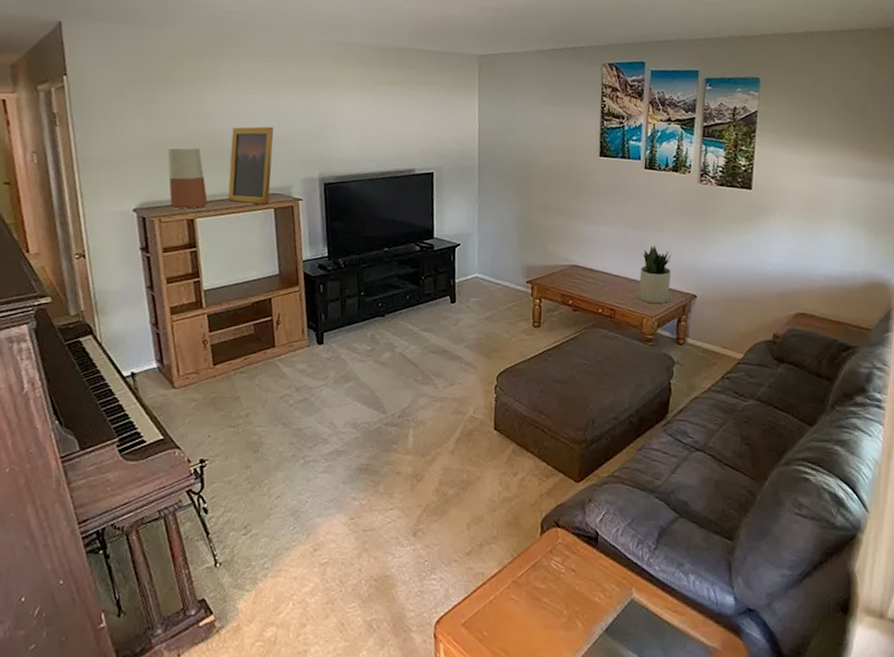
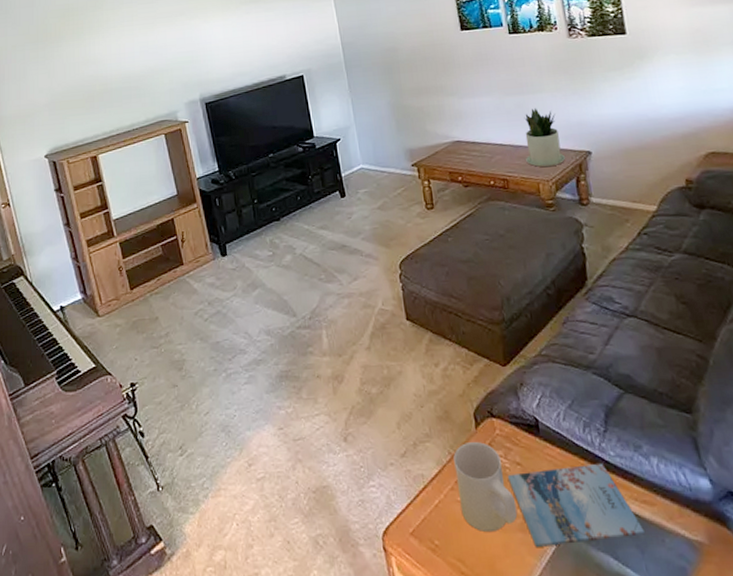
vase: present [167,148,208,209] -> none [67,92,106,148]
picture frame: present [228,126,274,205] -> none [119,60,159,135]
cup: none [513,546,564,628] -> present [453,441,518,533]
magazine: none [560,575,672,644] -> present [507,462,646,547]

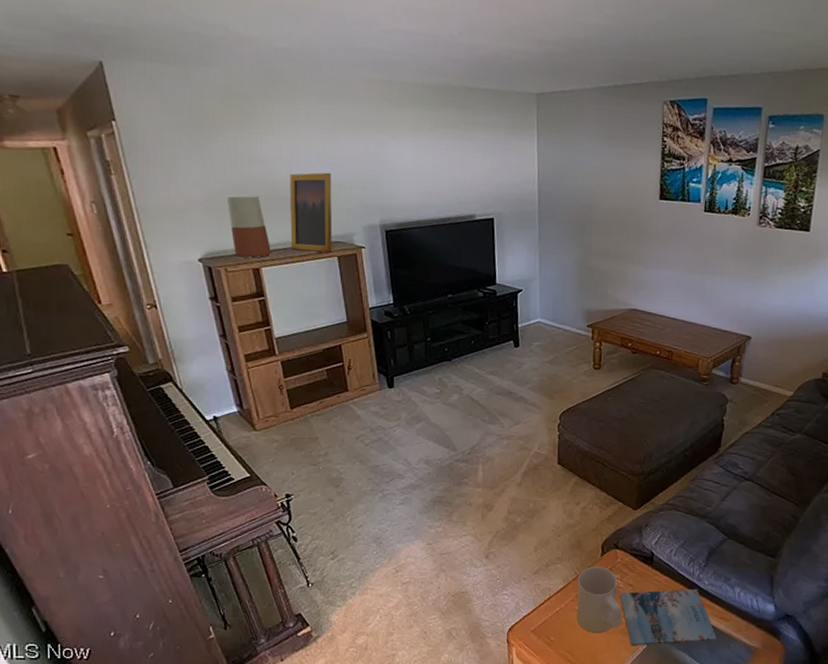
vase: none [67,92,106,148] -> present [226,195,271,258]
picture frame: none [119,60,159,135] -> present [290,172,332,253]
planter: present [524,108,566,168] -> none [693,289,728,346]

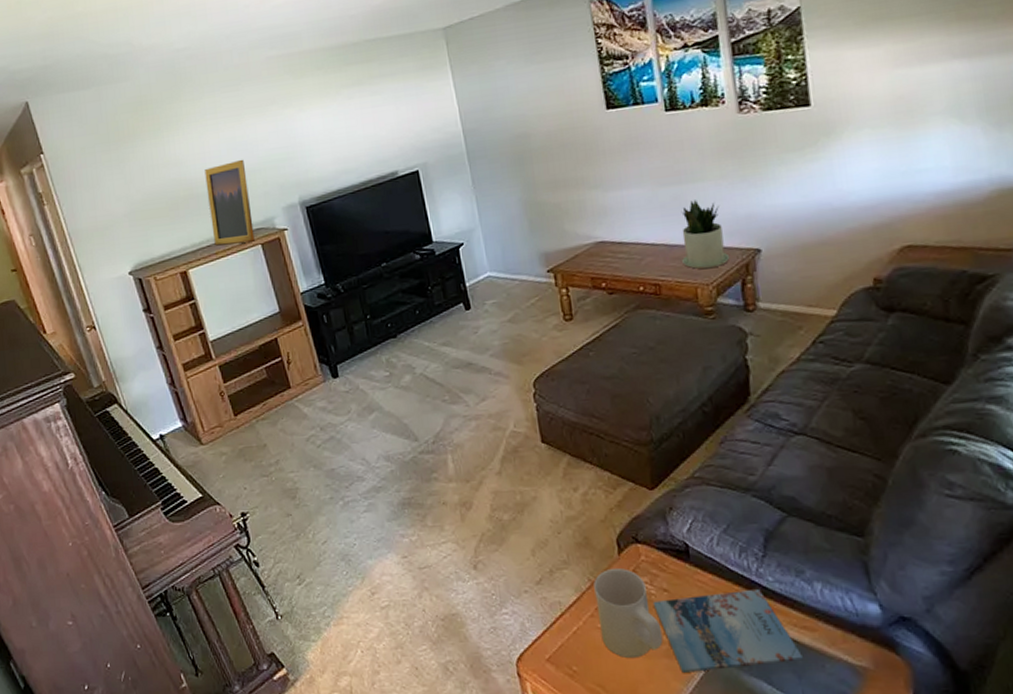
vase: present [226,195,271,258] -> none [147,198,196,263]
planter: none [693,289,728,346] -> present [681,200,730,270]

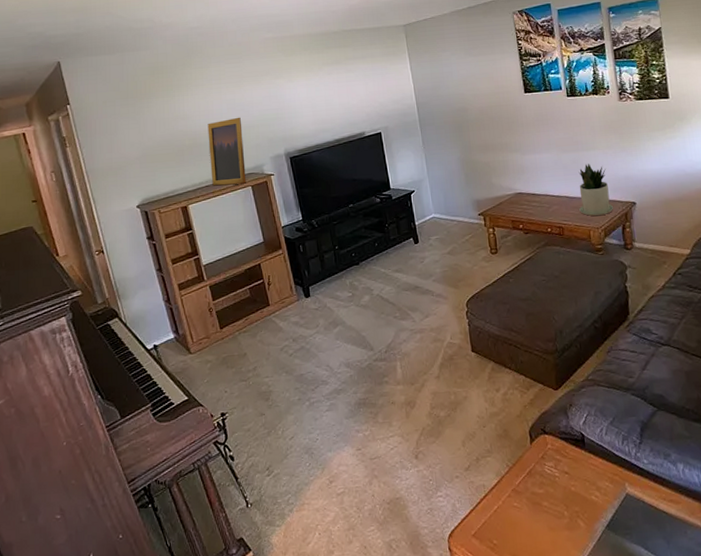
cup: present [593,567,664,659] -> none [511,455,565,532]
magazine: present [652,588,804,673] -> none [556,469,671,542]

